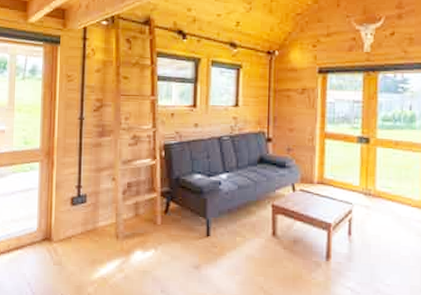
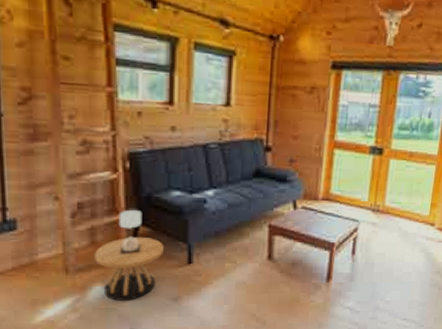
side table: none [137,188,188,266] -> present [95,209,164,301]

